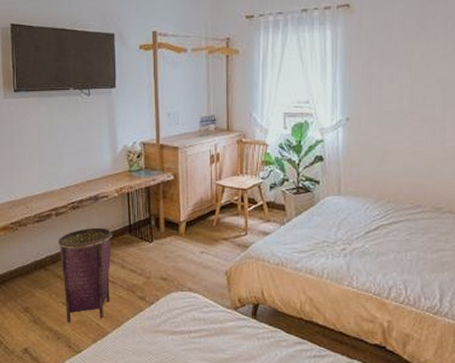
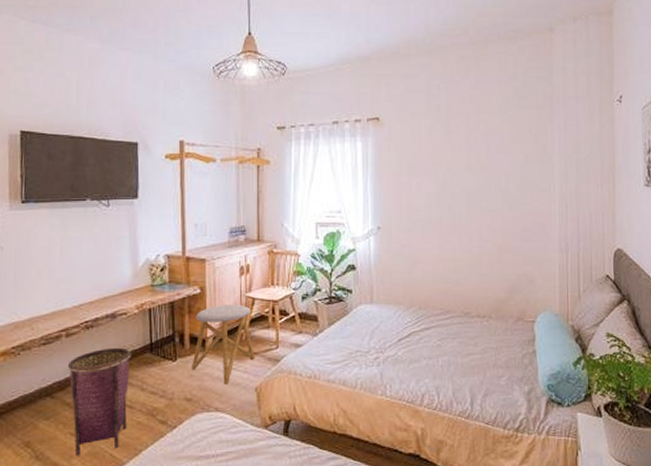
stool: none [166,191,226,268] -> present [191,304,256,386]

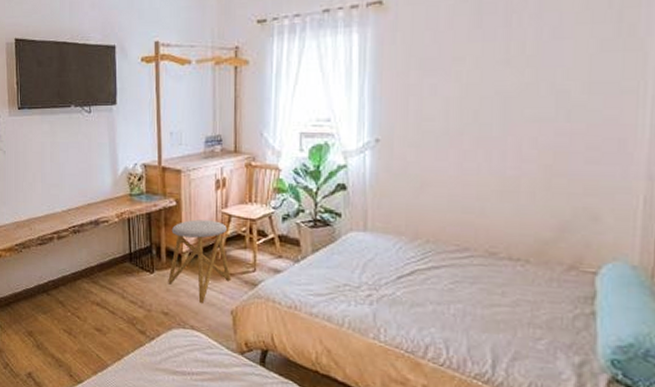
woven basket: present [67,347,131,456] -> none [59,253,113,351]

